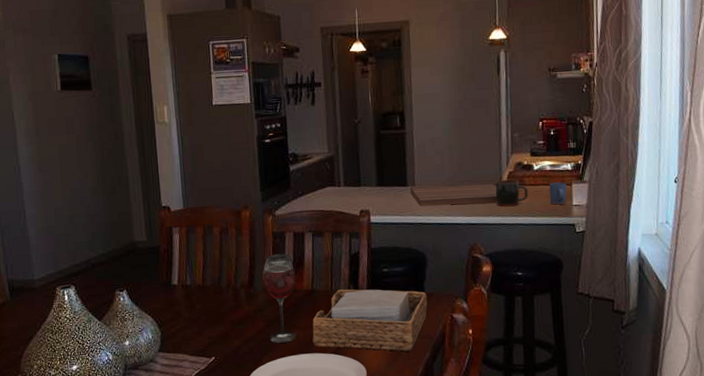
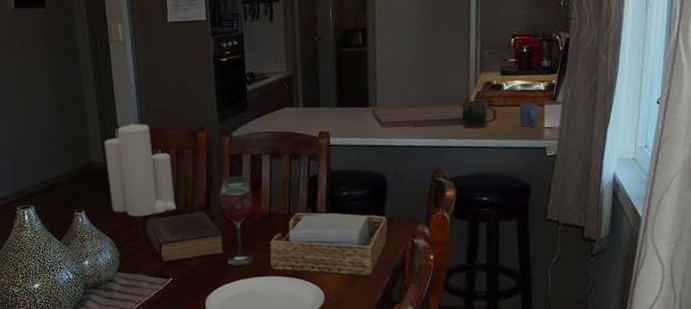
candle: none [148,201,220,296] -> present [104,122,177,217]
book: none [188,289,268,343] -> present [145,211,225,264]

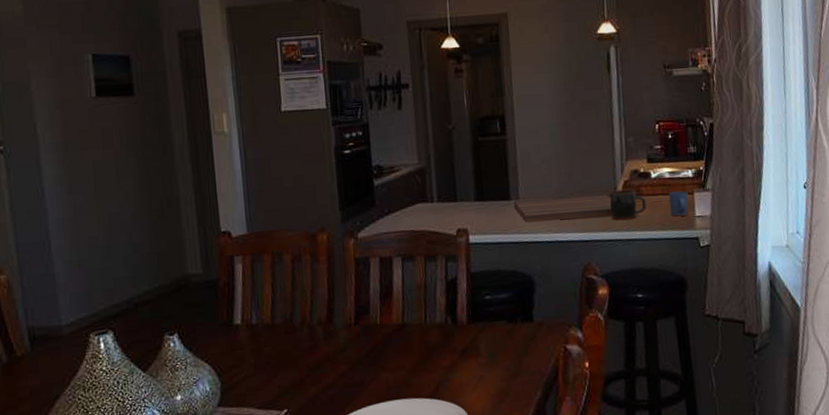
candle: present [104,122,177,217] -> none [204,225,292,338]
book: present [145,211,225,264] -> none [253,326,351,393]
wineglass: present [219,175,254,266] -> none [343,282,386,389]
napkin holder: present [269,212,388,277] -> none [403,320,537,392]

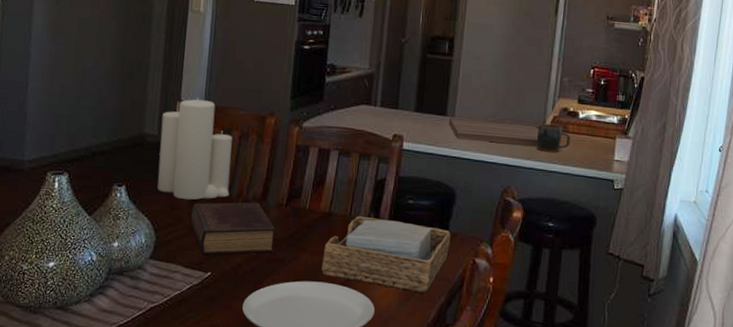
candle: none [204,225,292,338] -> present [157,97,233,200]
book: none [253,326,351,393] -> present [190,202,276,256]
napkin holder: none [403,320,537,392] -> present [321,216,451,293]
mug: present [669,191,689,217] -> none [592,134,611,158]

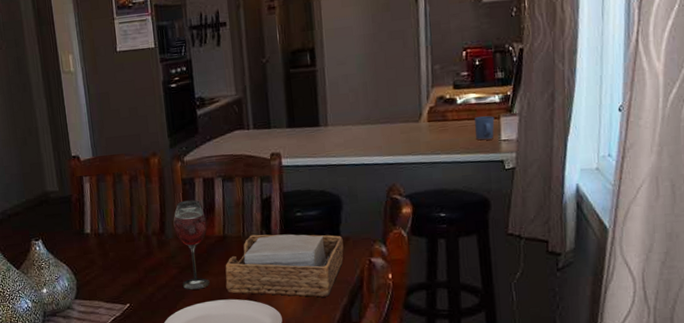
candle: present [157,97,233,200] -> none [59,151,131,244]
book: present [190,202,276,256] -> none [101,236,180,290]
wineglass: none [274,168,315,267] -> present [173,199,210,290]
cutting board: present [448,117,539,147] -> none [322,119,417,148]
mug: present [536,123,571,153] -> none [414,114,451,145]
mug: none [592,134,611,158] -> present [475,116,495,141]

